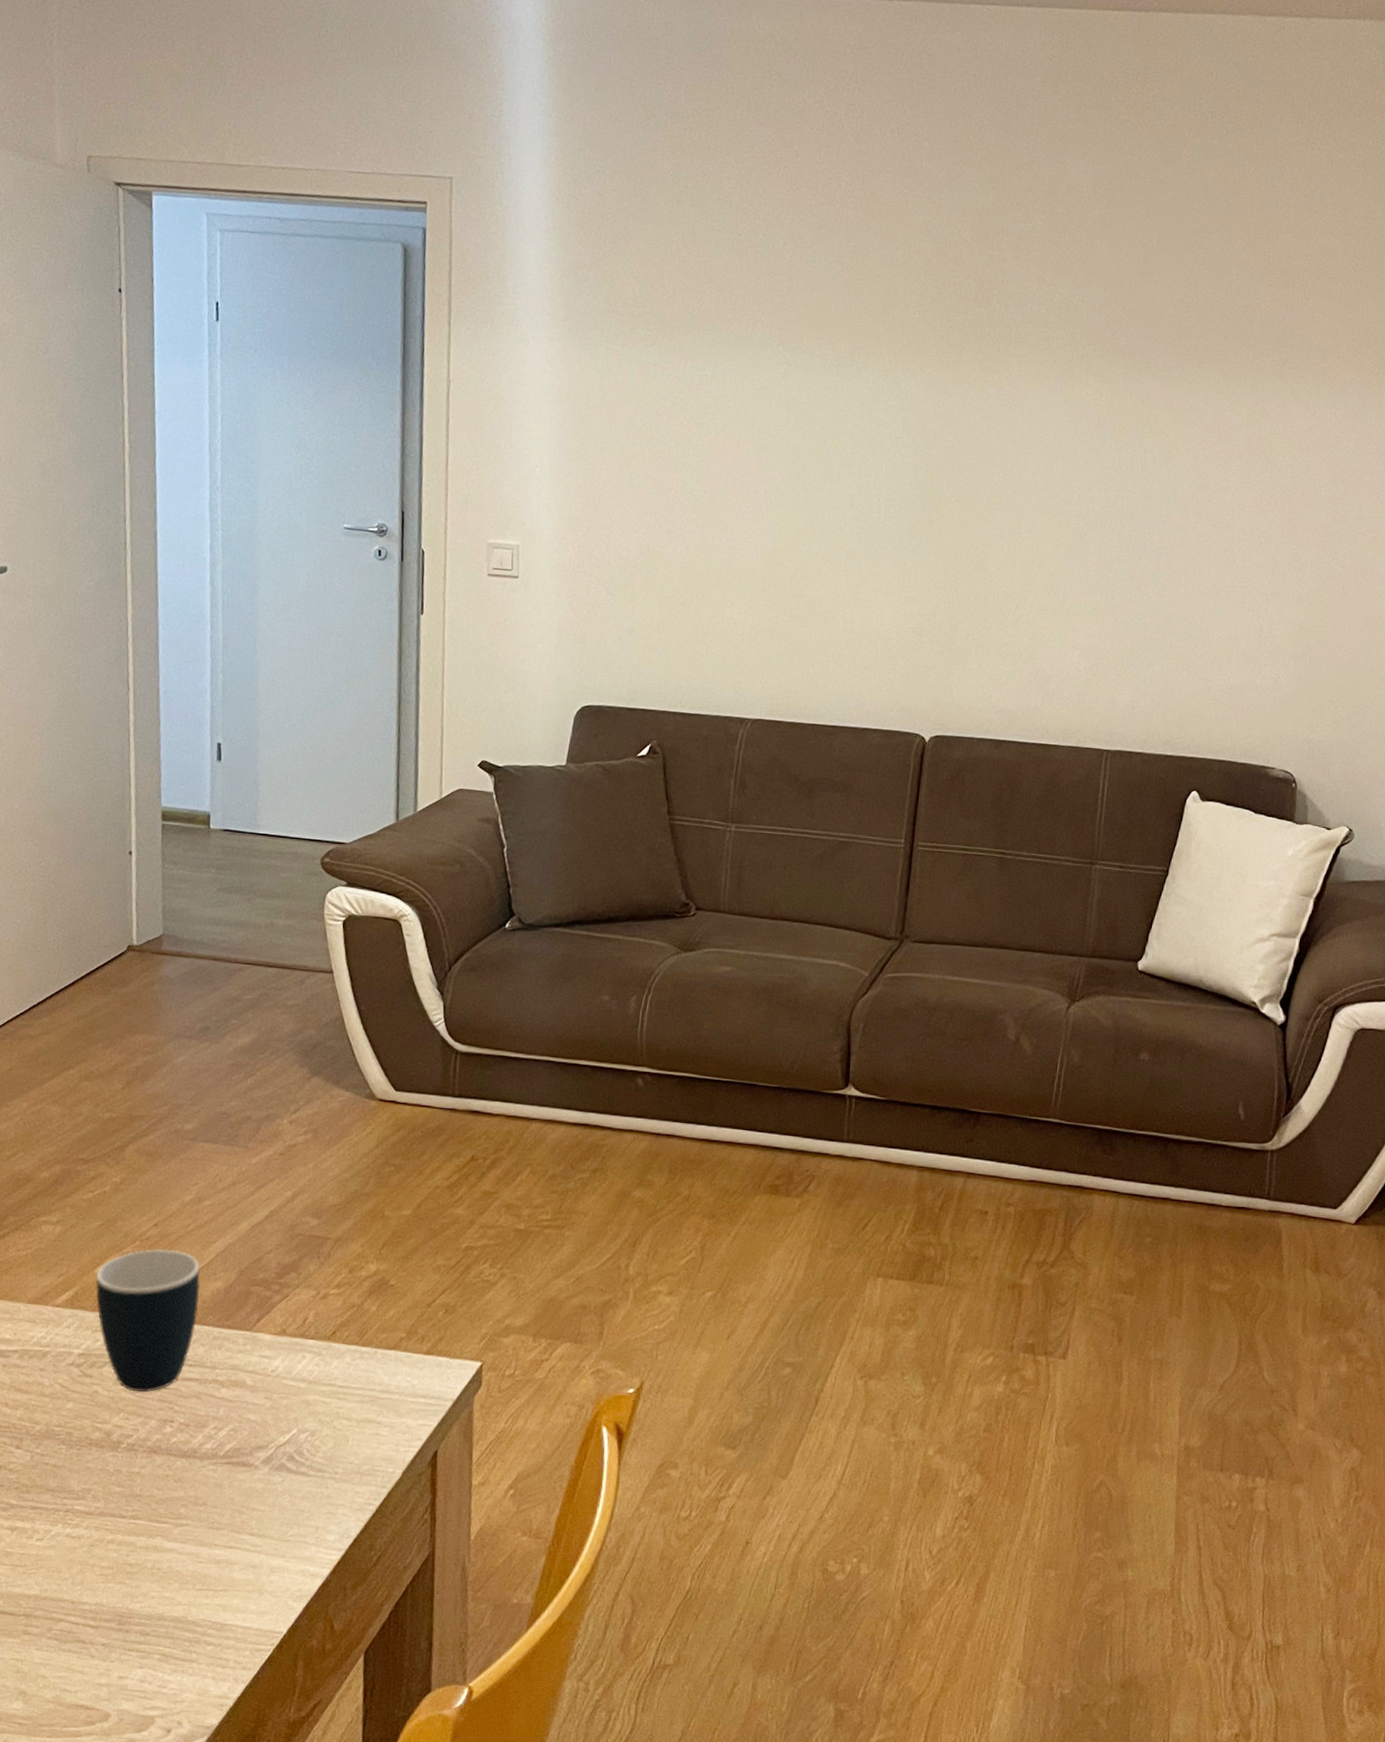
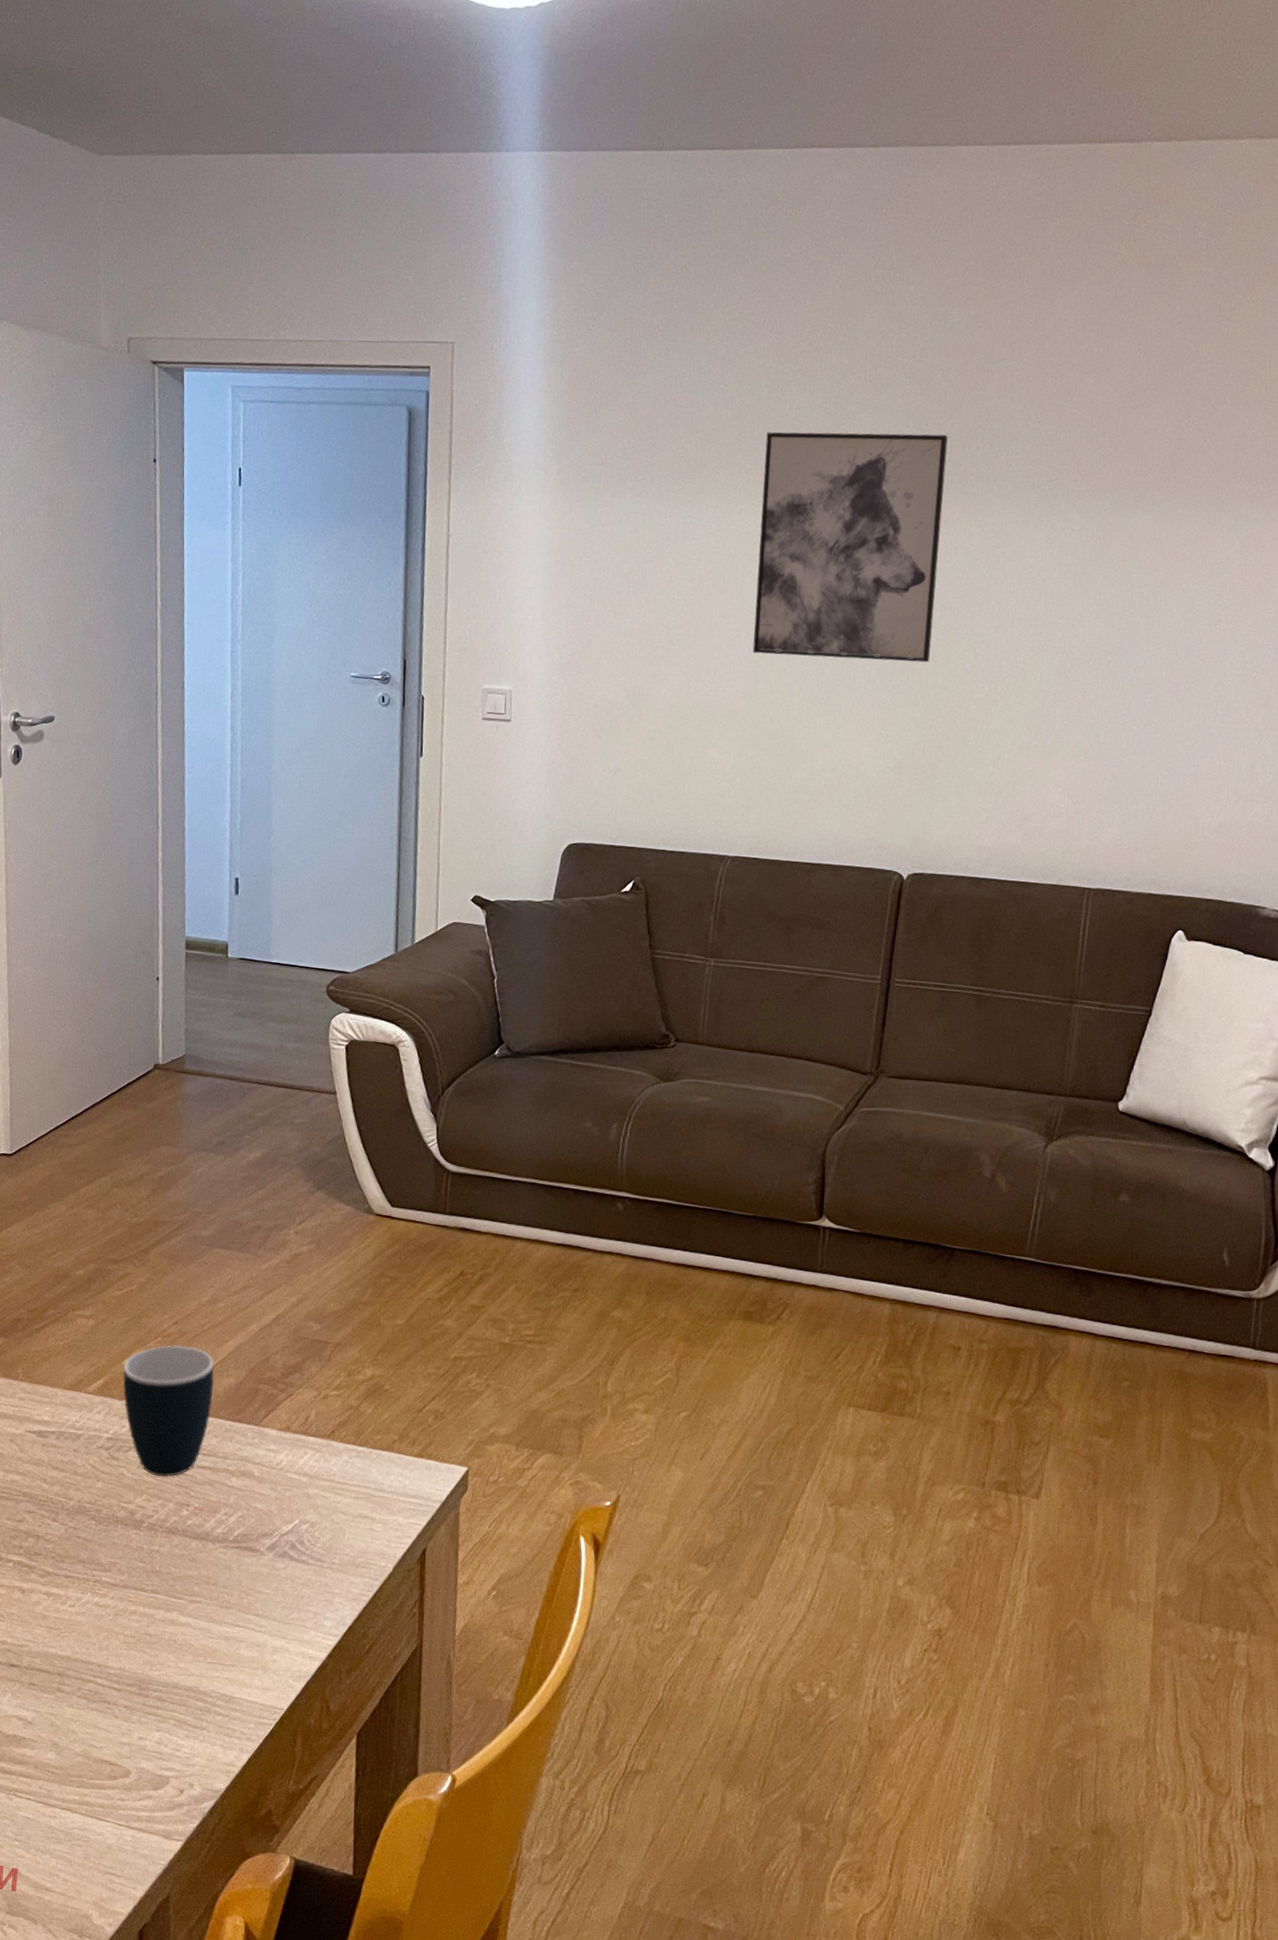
wall art: none [770,284,965,524] -> present [752,432,948,663]

